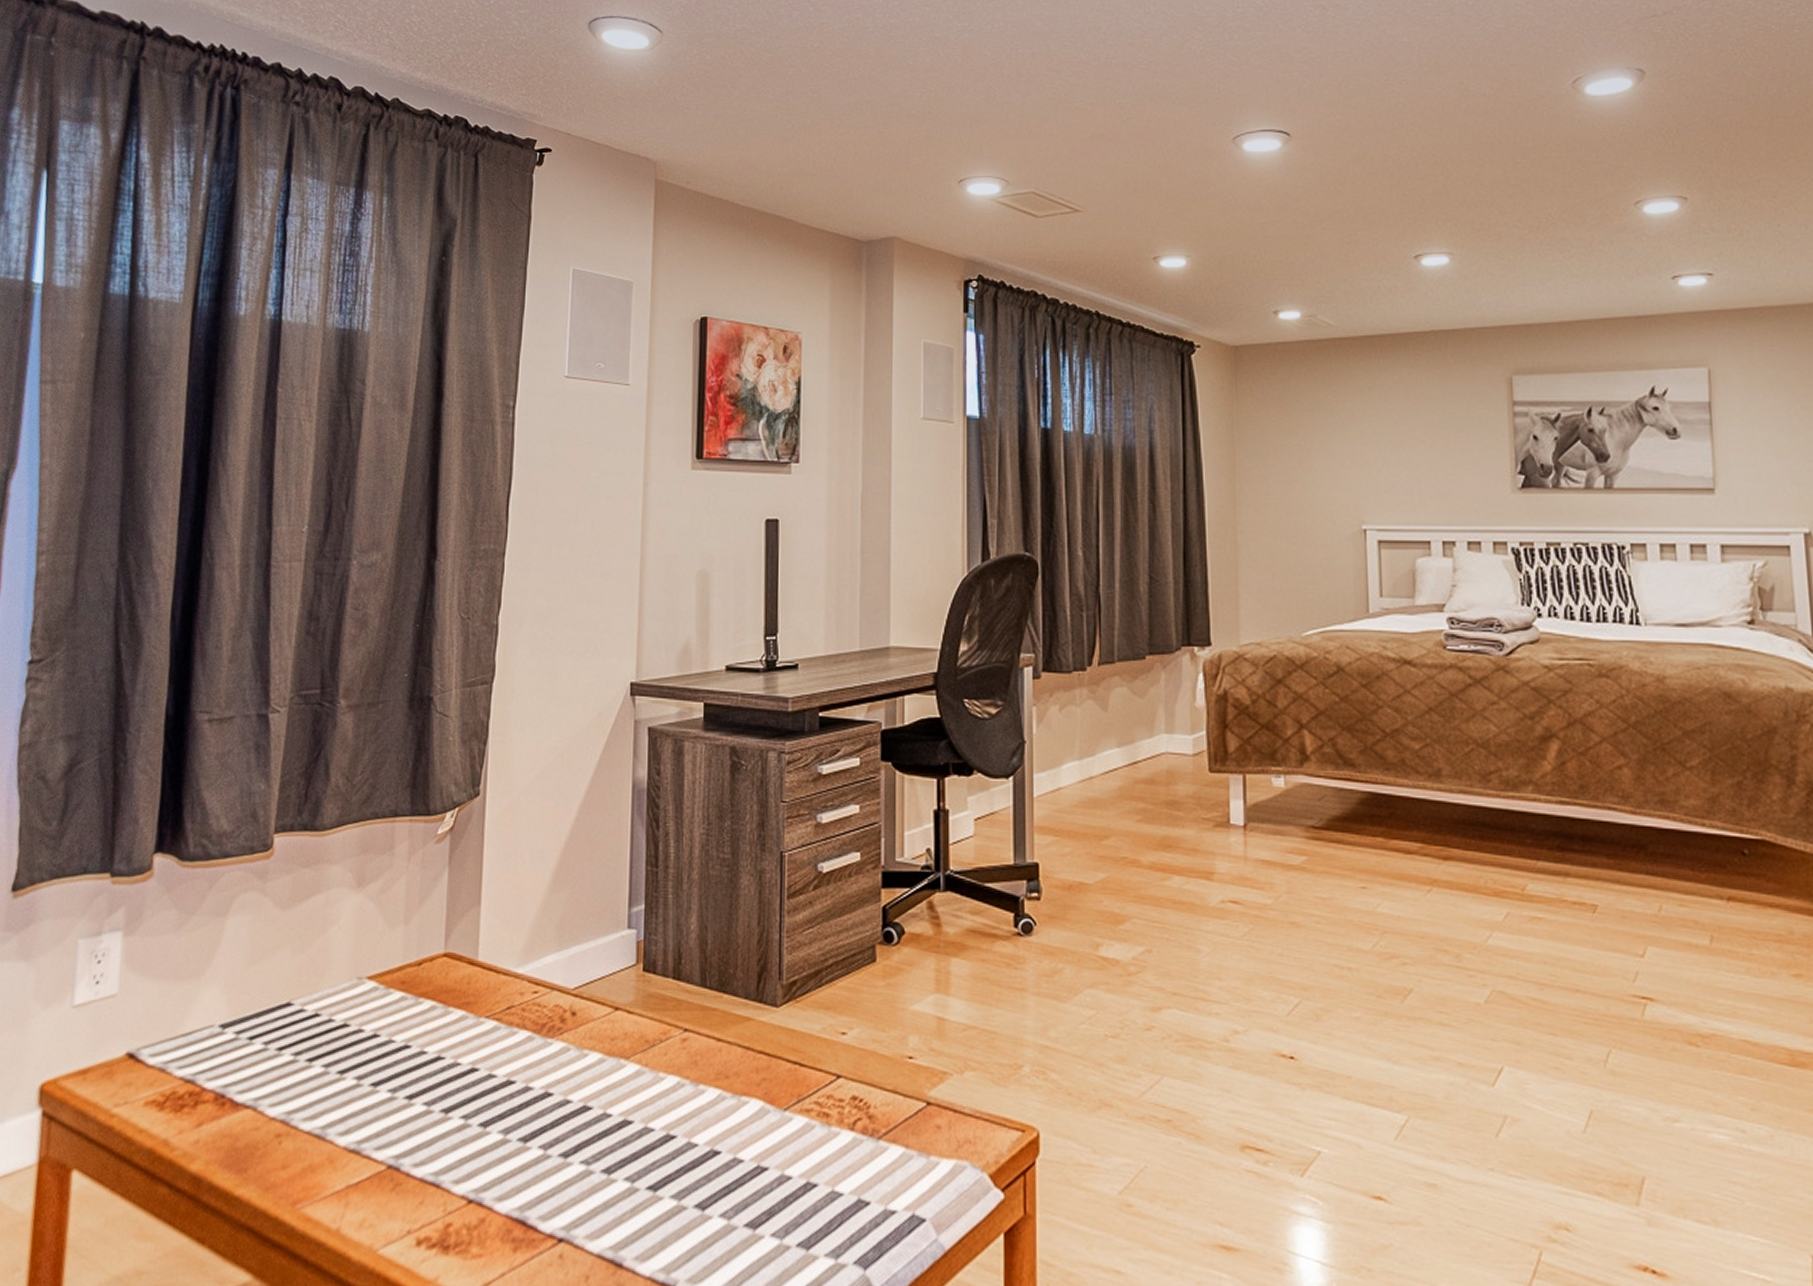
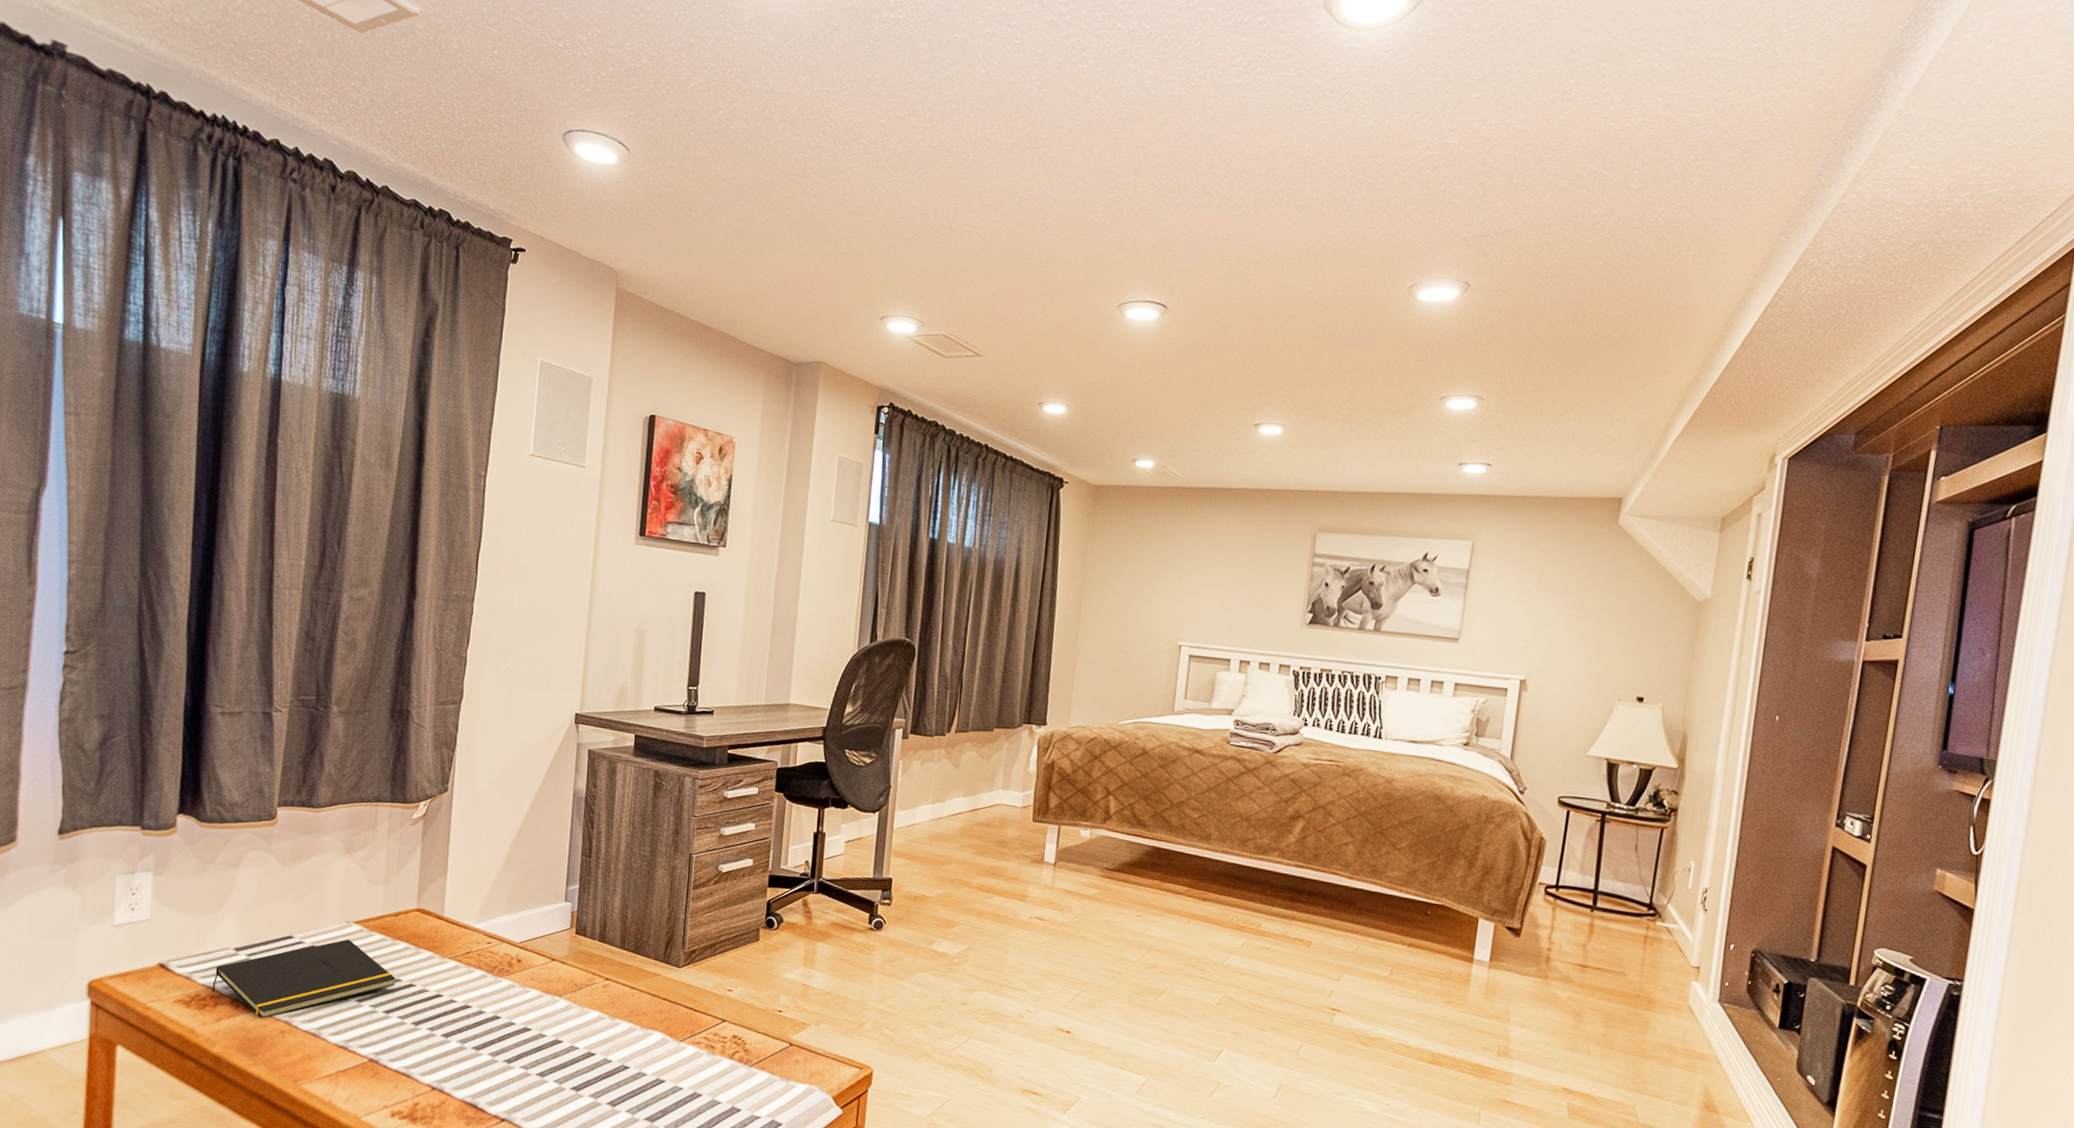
notepad: none [192,1001,419,1120] -> present [212,939,396,1019]

